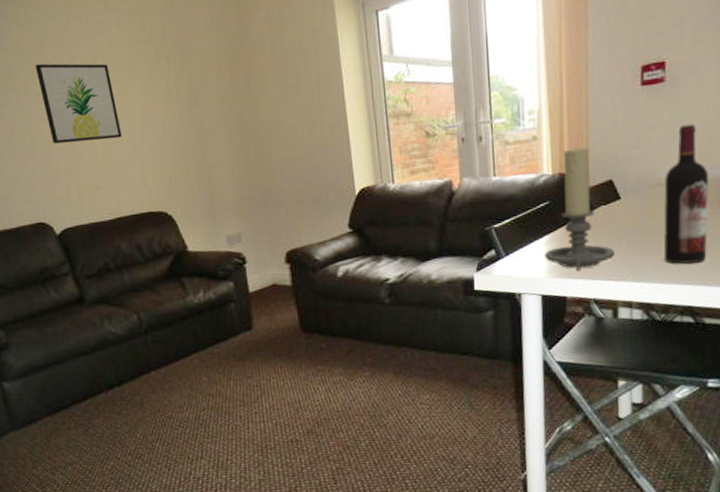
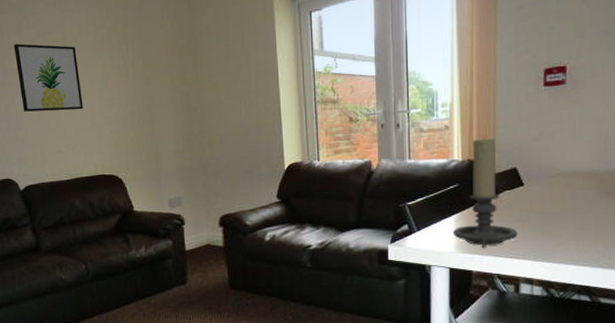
wine bottle: present [663,124,709,264] -> none [562,122,606,247]

